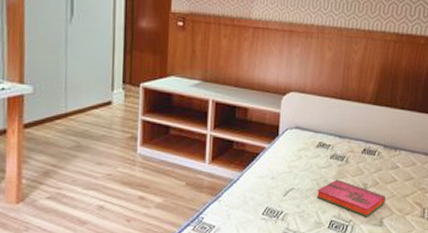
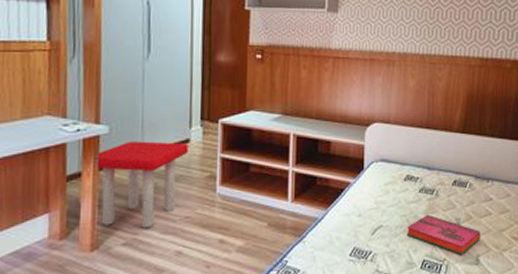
stool: none [20,101,111,184] -> present [95,141,189,228]

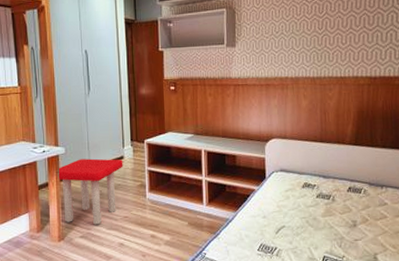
hardback book: present [406,214,480,255] -> none [307,216,377,253]

